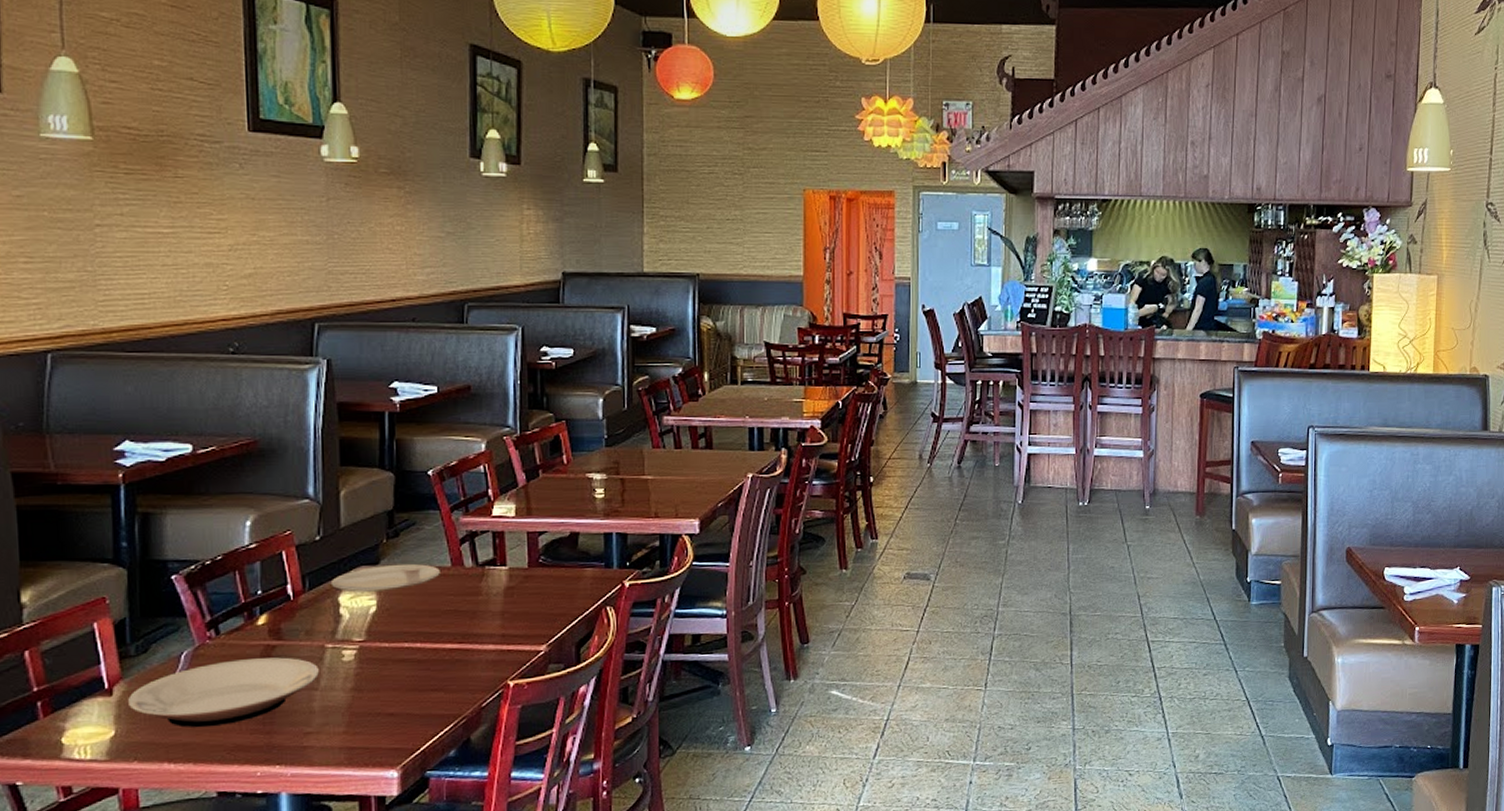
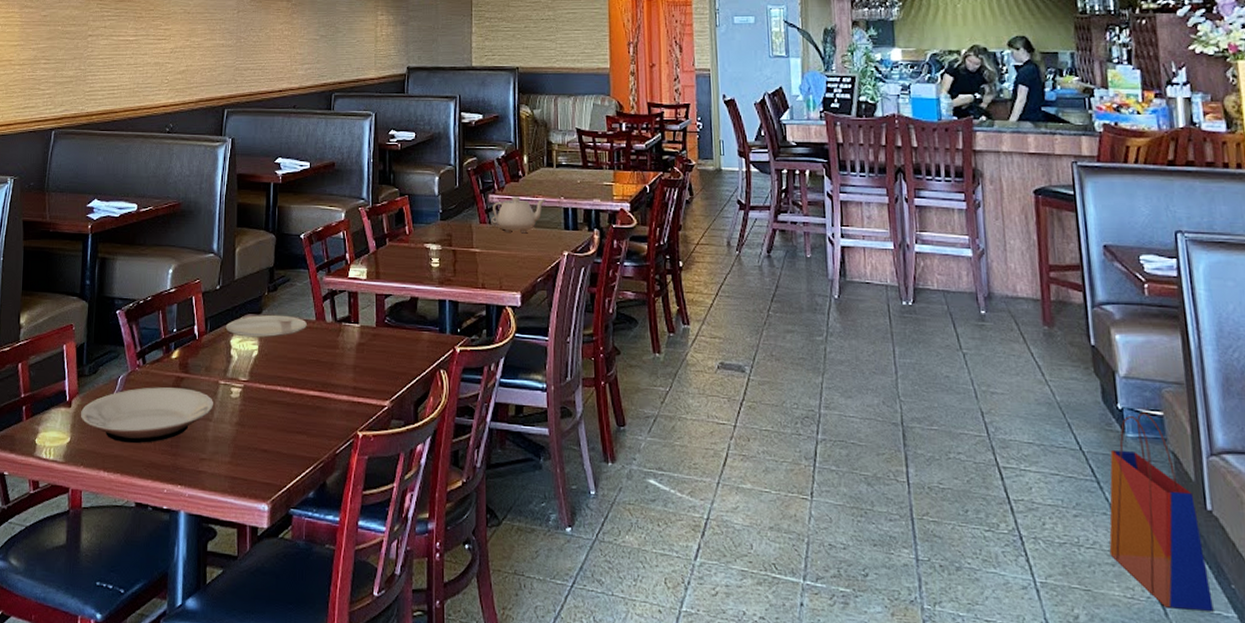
teapot: none [666,417,730,458] -> present [492,196,547,234]
shopping bag: none [1228,583,1299,738] -> present [1109,412,1214,611]

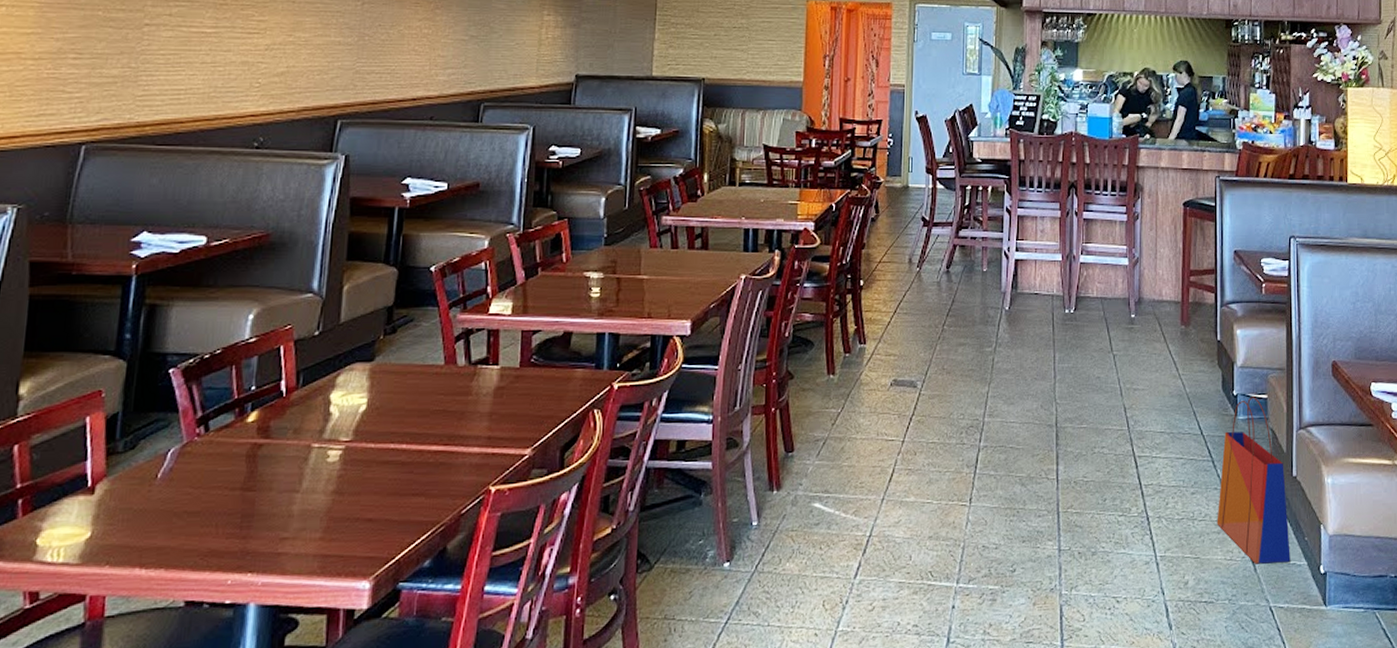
plate: present [81,387,213,443] -> none [109,456,303,530]
plate: present [225,314,307,338] -> none [324,361,433,390]
teapot: present [492,196,547,234] -> none [664,218,726,258]

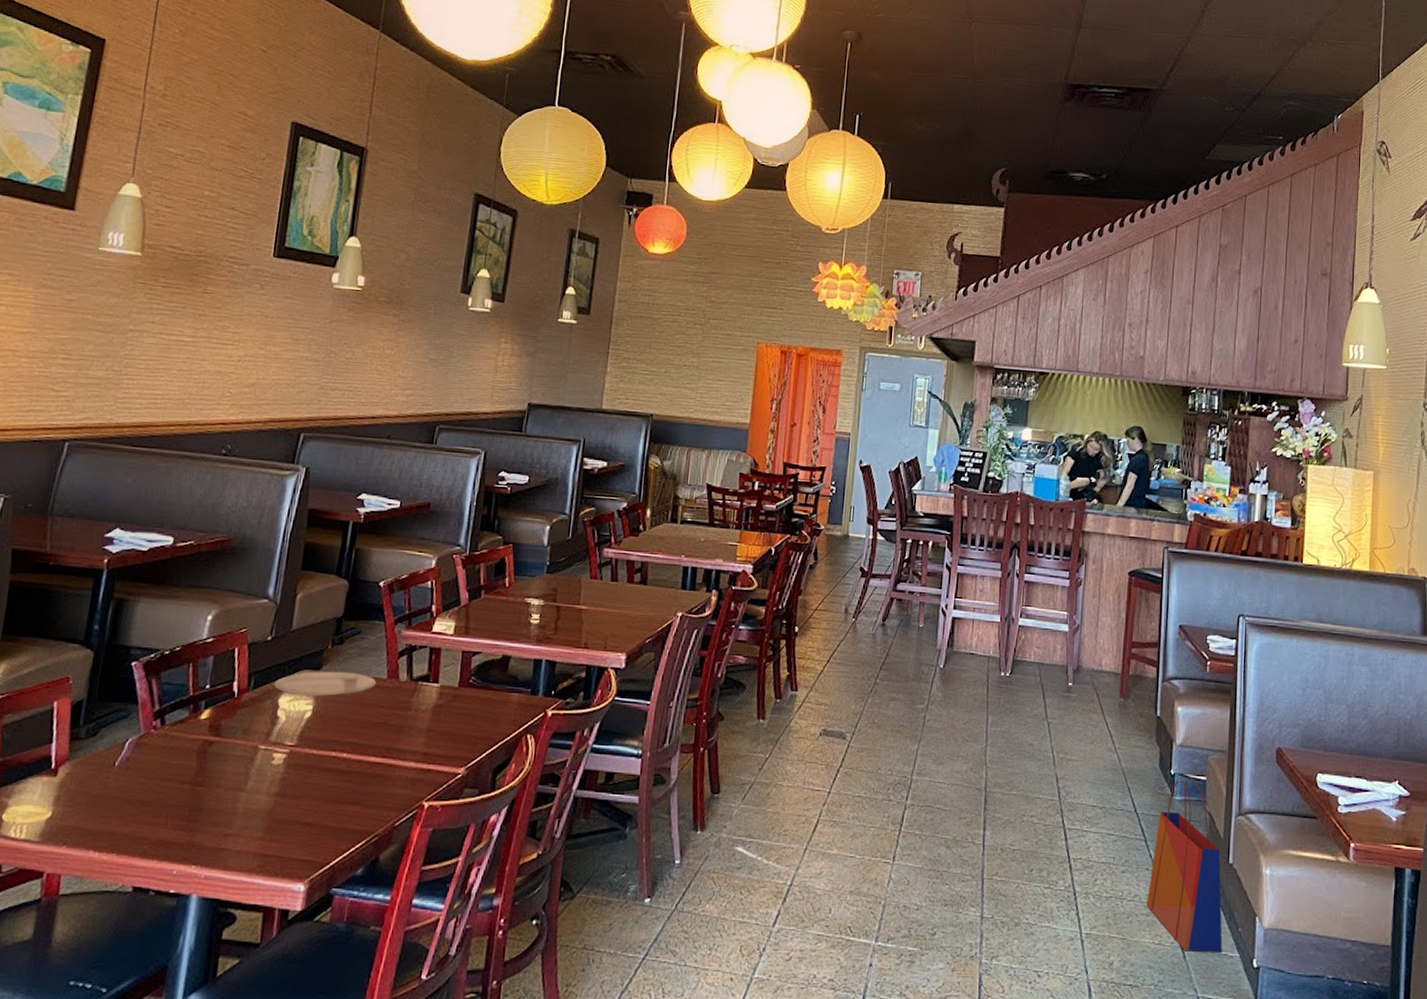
plate: none [324,361,433,390] -> present [273,671,376,697]

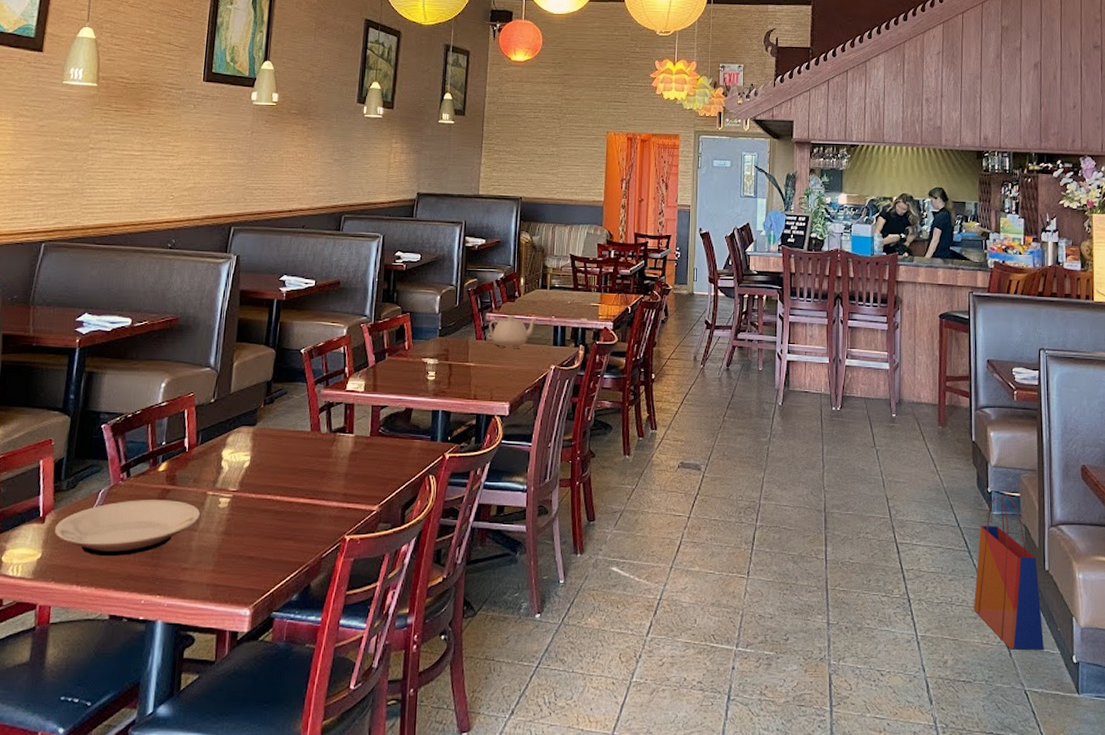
plate: none [69,752,249,818] -> present [55,500,200,556]
plate: present [273,671,376,697] -> none [217,426,302,449]
teapot: none [604,552,666,592] -> present [487,315,539,349]

